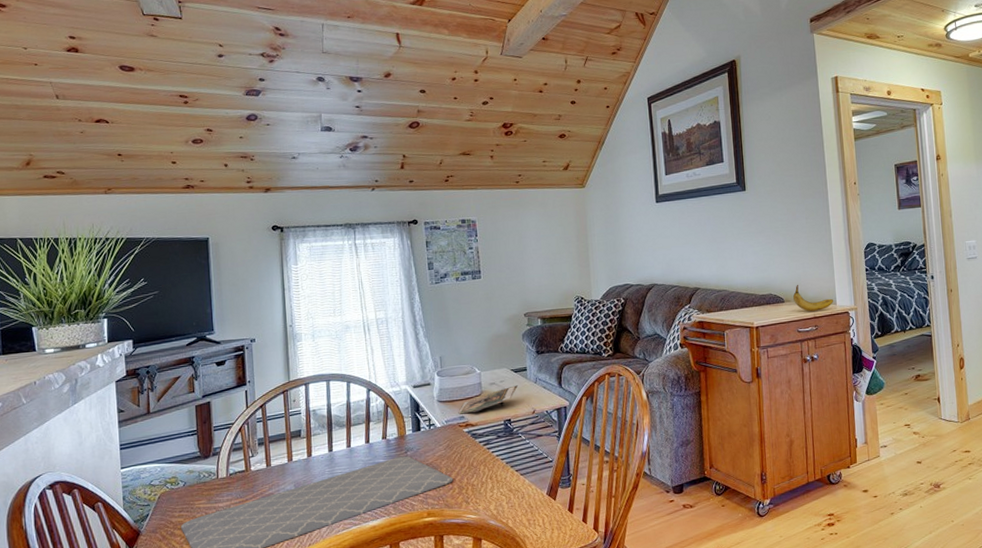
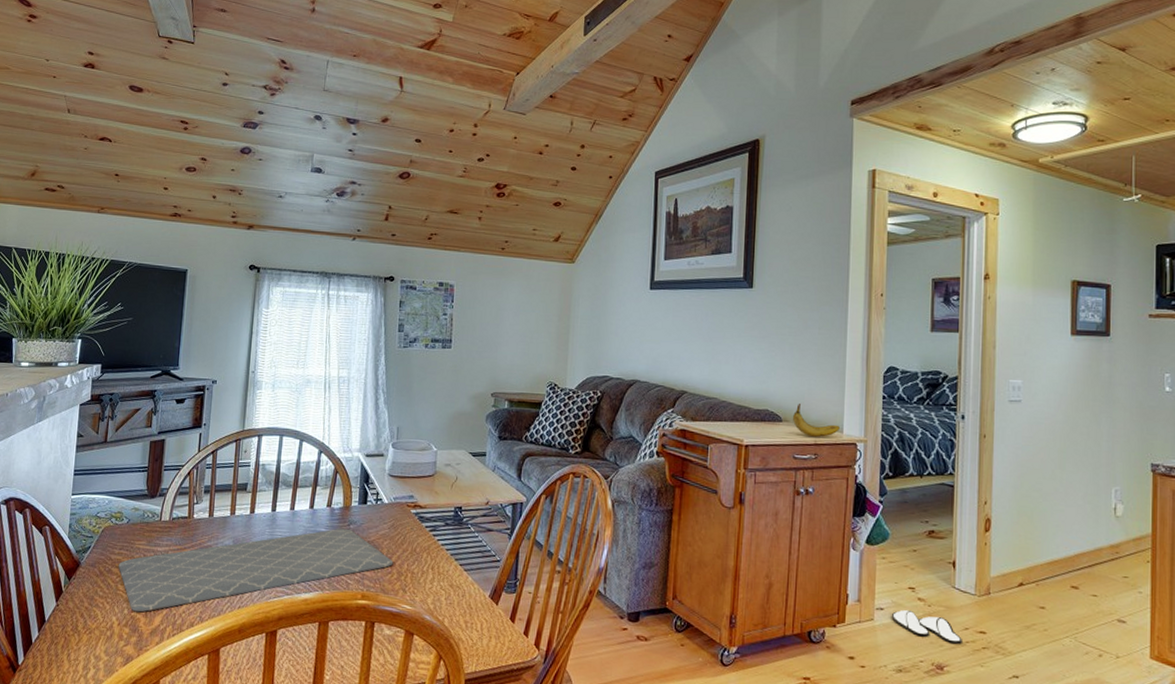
magazine: present [458,385,519,415] -> none [408,470,475,494]
slippers: none [893,444,952,465] -> present [891,610,962,644]

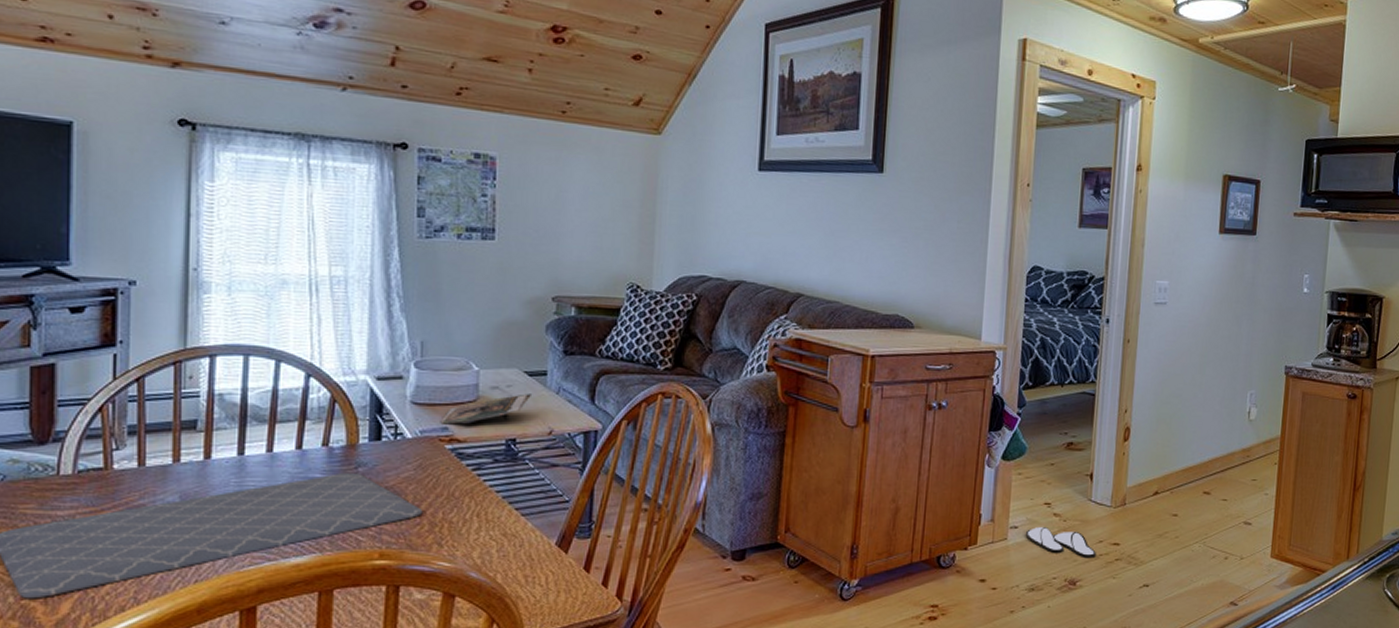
magazine: none [408,470,475,494] -> present [440,393,533,425]
fruit: present [793,404,840,437] -> none [926,308,978,345]

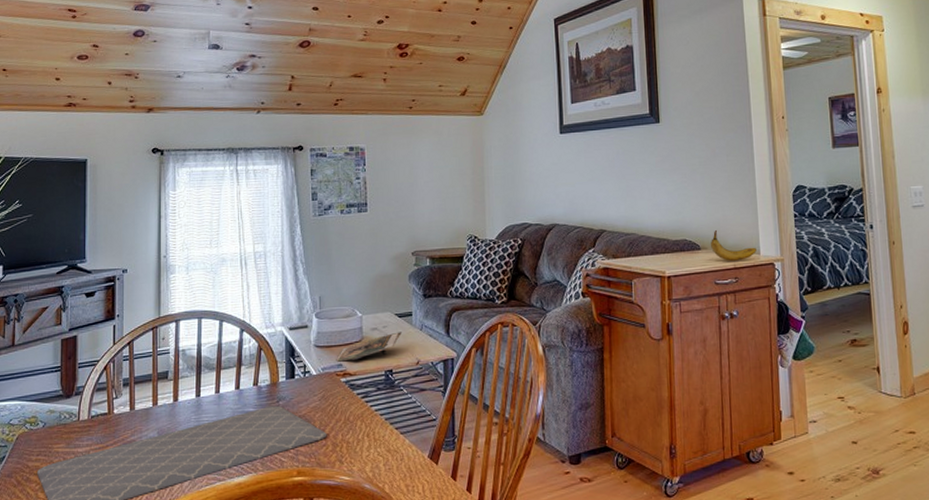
fruit: none [926,308,978,345] -> present [711,230,757,261]
slippers: present [1025,527,1096,557] -> none [824,420,894,447]

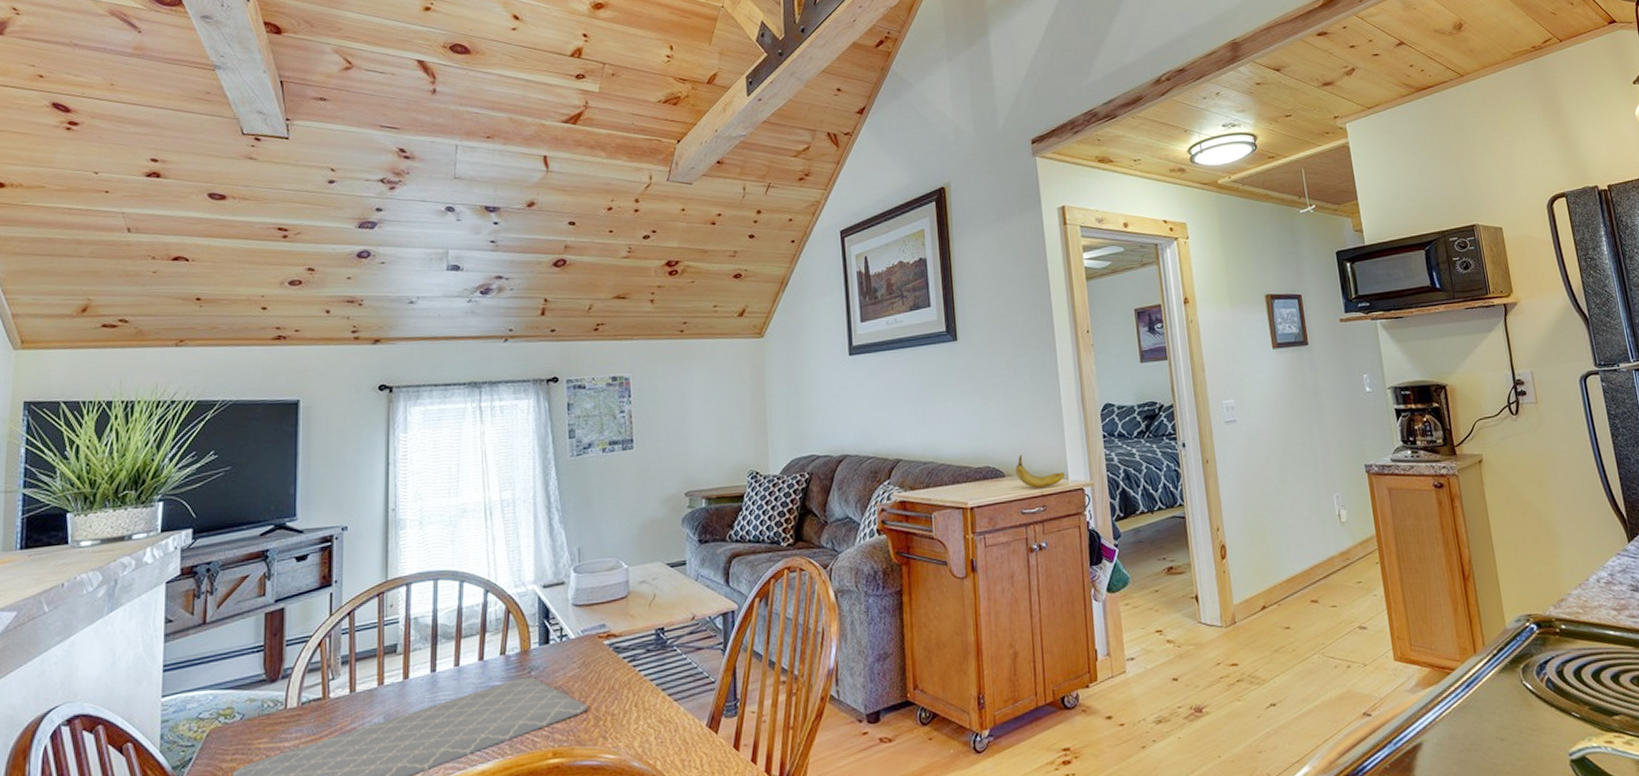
magazine: present [336,332,403,362] -> none [598,583,675,622]

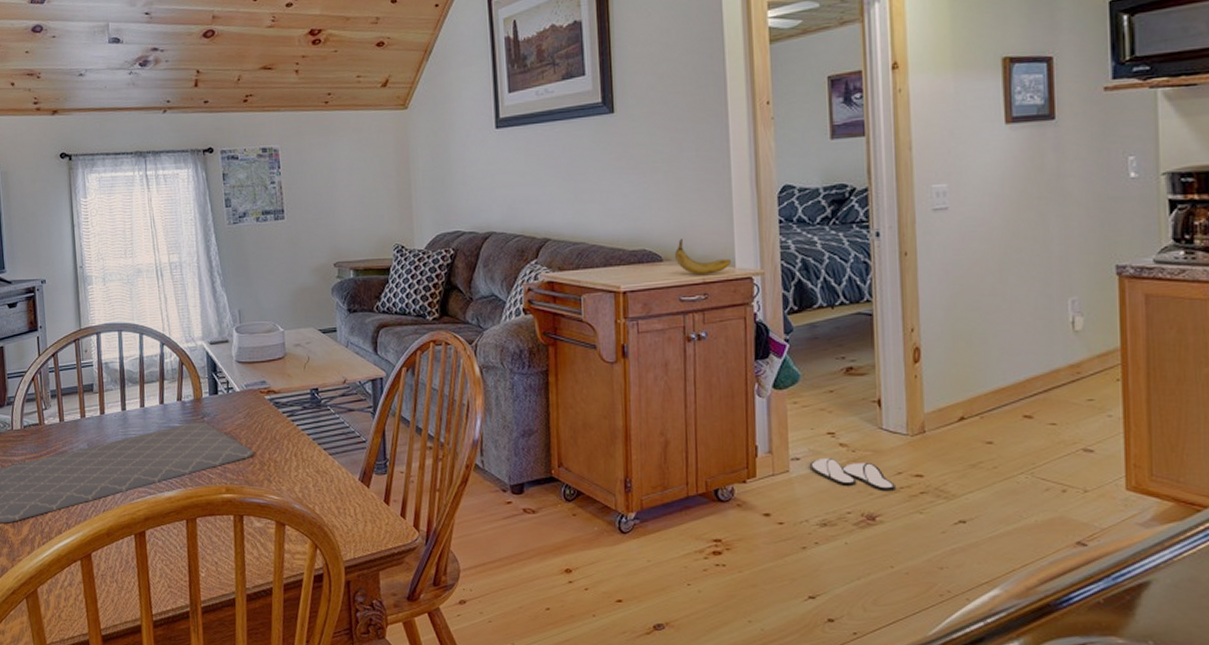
slippers: none [1142,655,1217,682] -> present [809,458,896,490]

